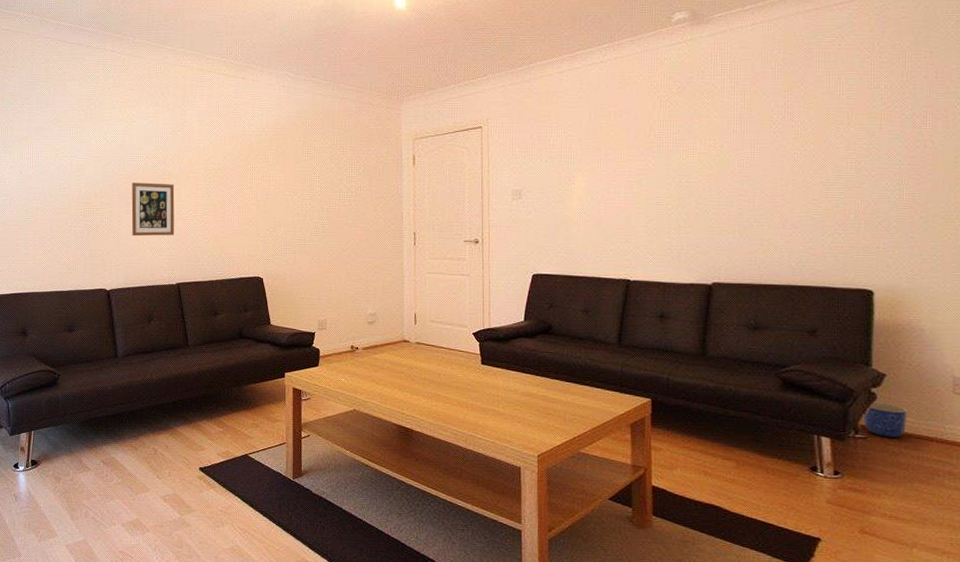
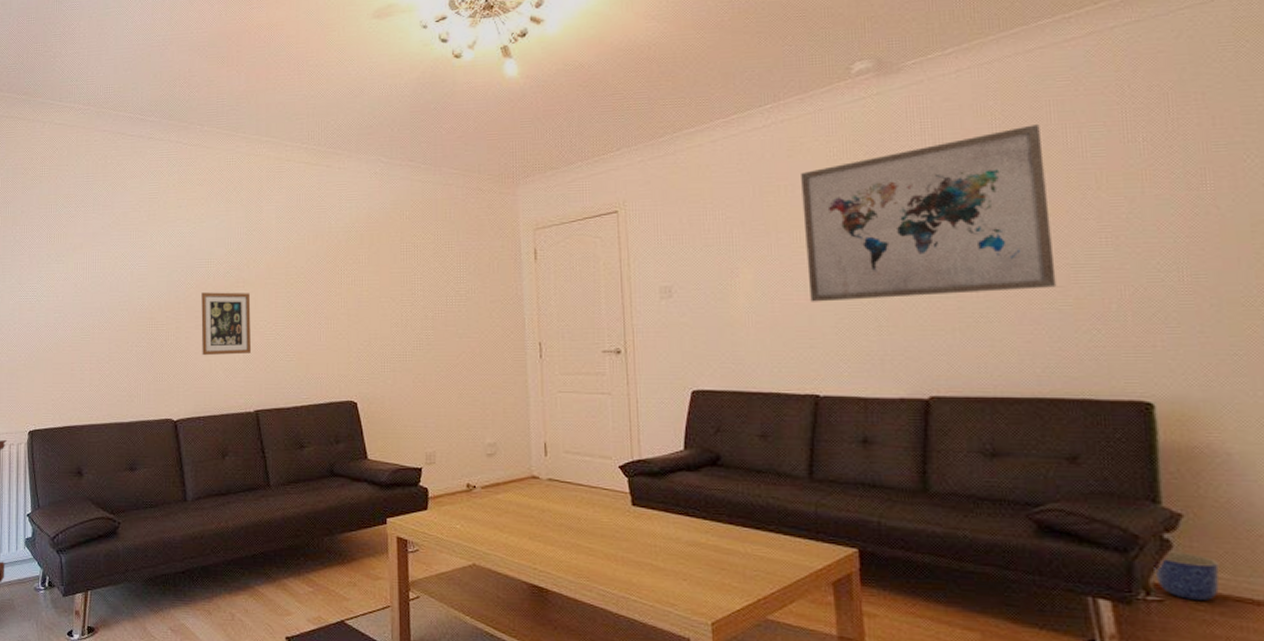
wall art: none [627,71,812,206] -> present [801,124,1057,302]

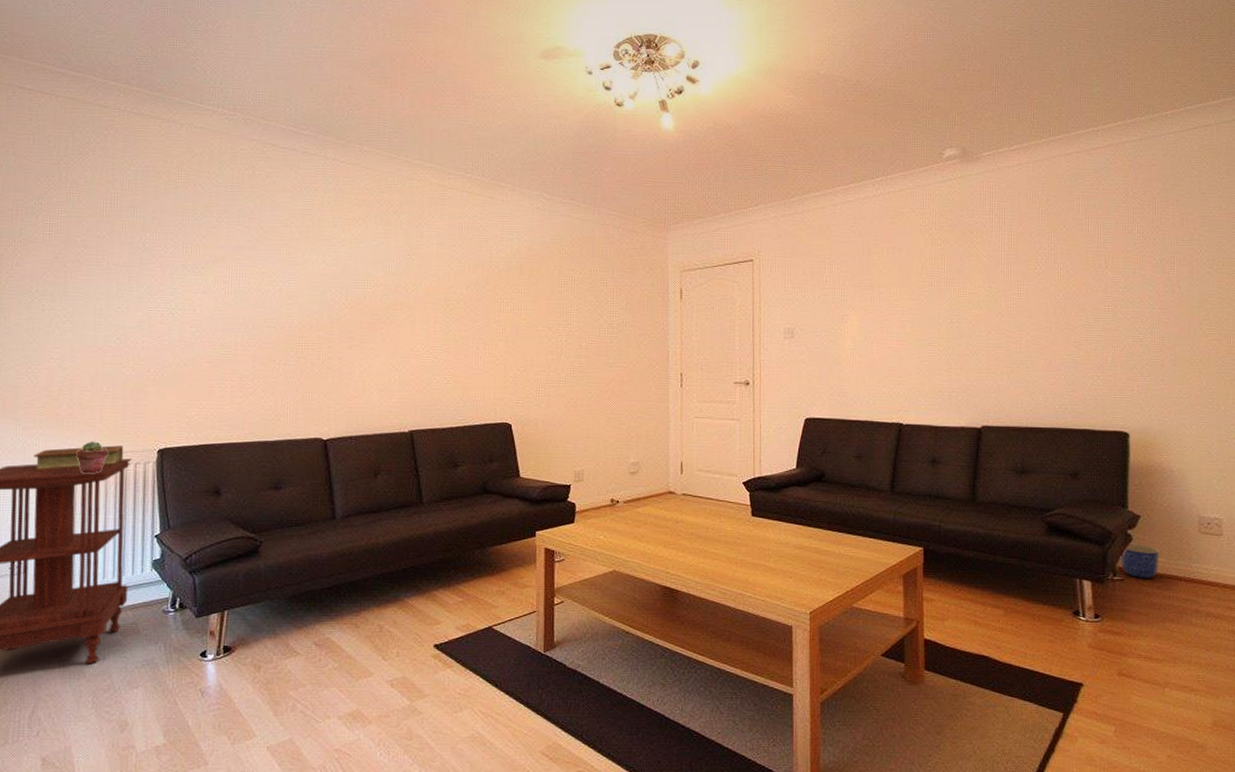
picture frame: present [201,292,251,356] -> none [355,313,408,377]
wall art: present [801,124,1057,302] -> none [900,213,1074,347]

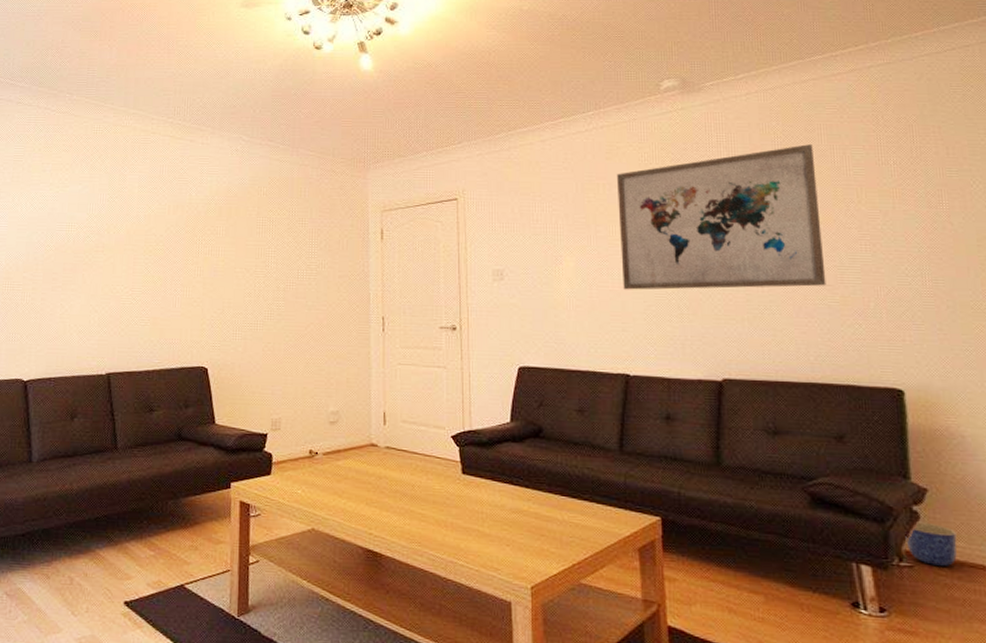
wall art: none [900,213,1074,347] -> present [617,144,827,290]

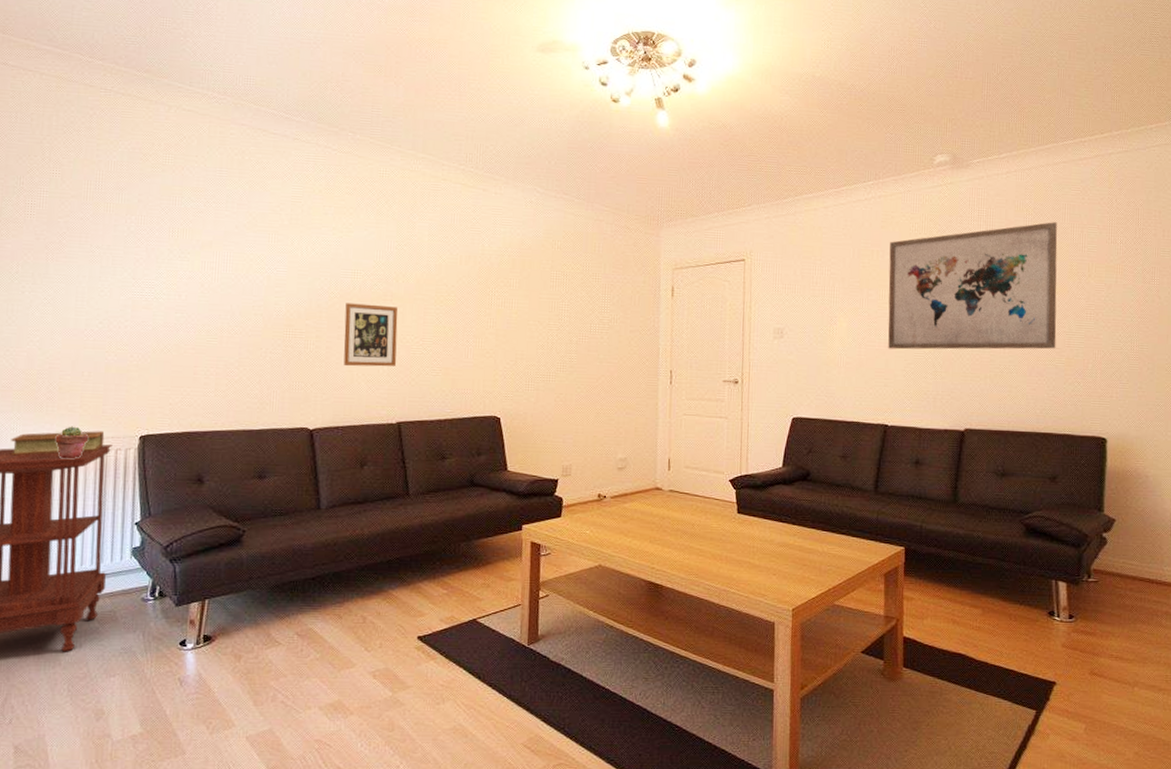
picture frame: none [57,255,109,318] -> present [343,303,398,367]
planter: present [905,522,957,566] -> none [1094,546,1133,580]

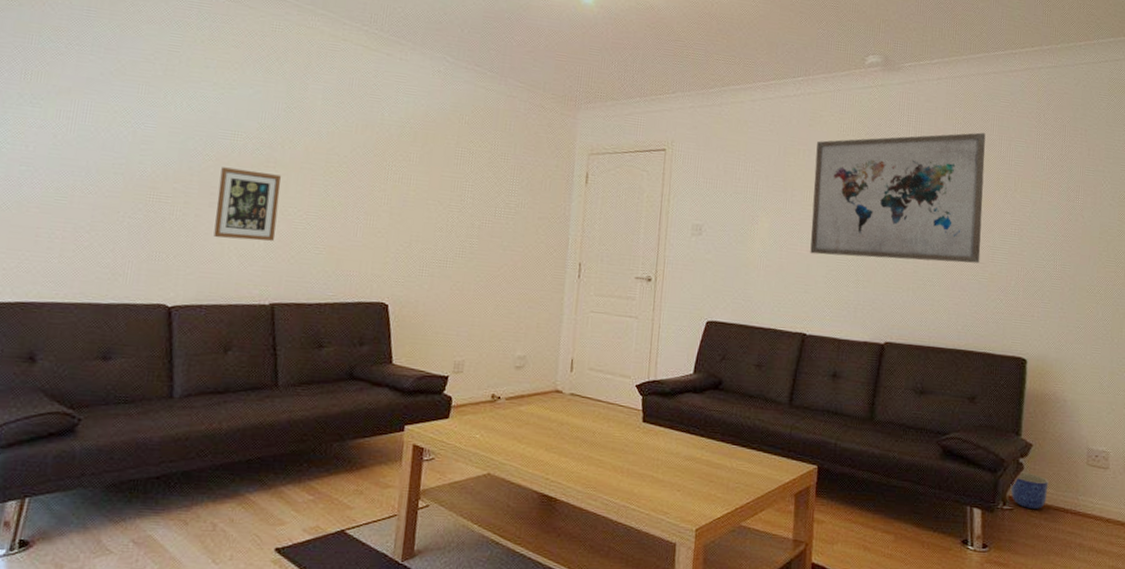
planter: none [1094,546,1133,580] -> present [1010,472,1049,509]

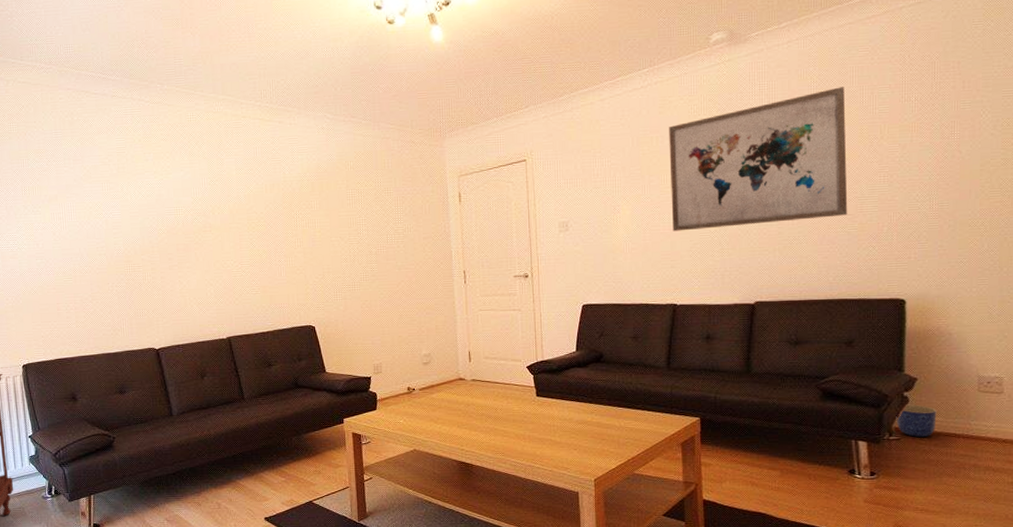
picture frame: present [213,167,281,241] -> none [172,236,220,293]

